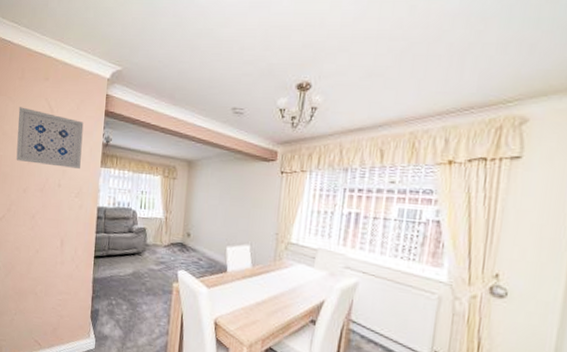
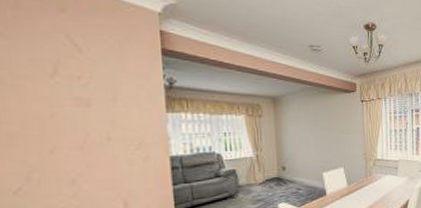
wall art: present [16,107,84,169] -> none [19,45,137,117]

